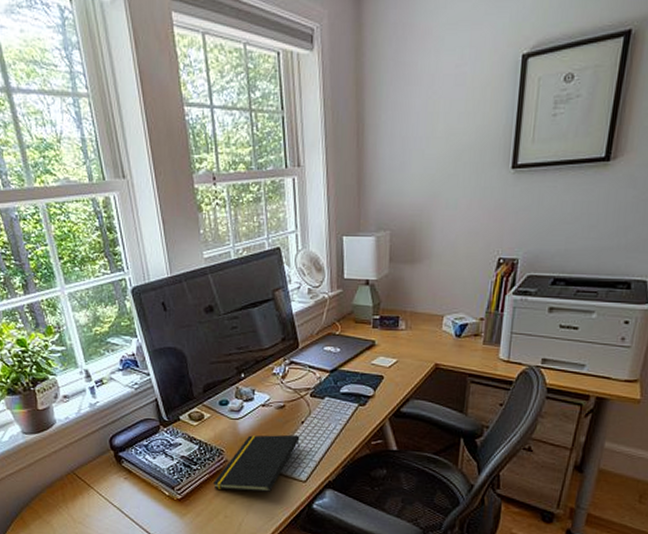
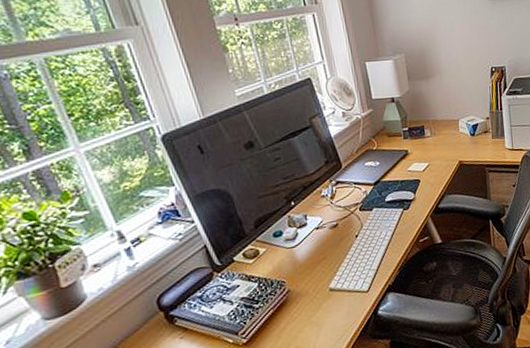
notepad: present [213,434,300,492] -> none [279,249,357,322]

